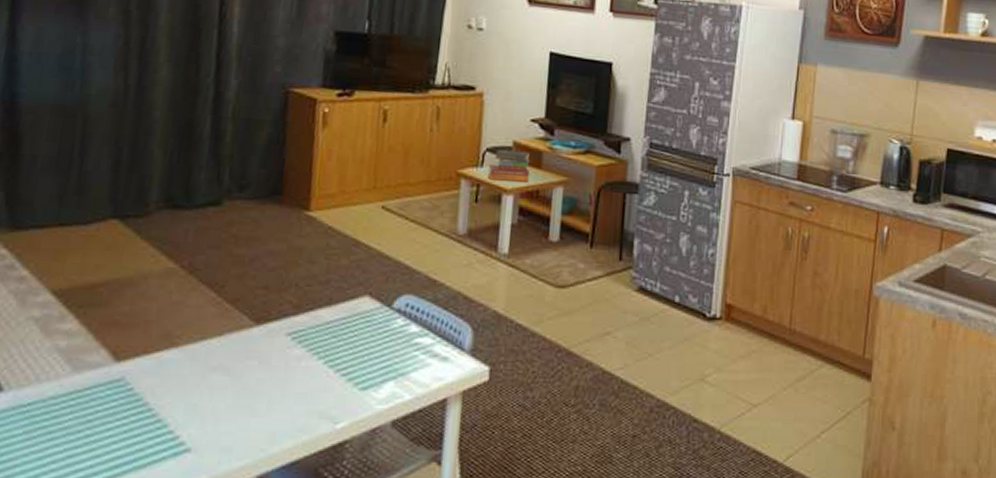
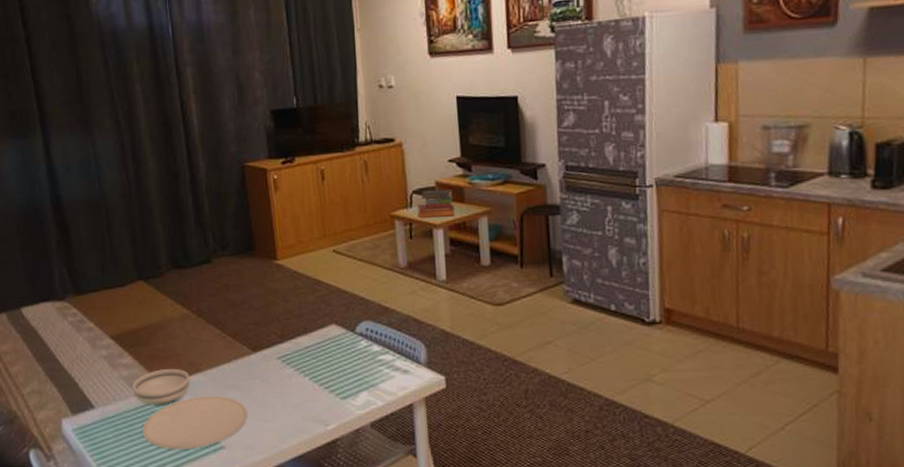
bowl: none [69,339,160,390] -> present [132,368,190,405]
plate: none [71,380,233,453] -> present [142,396,248,450]

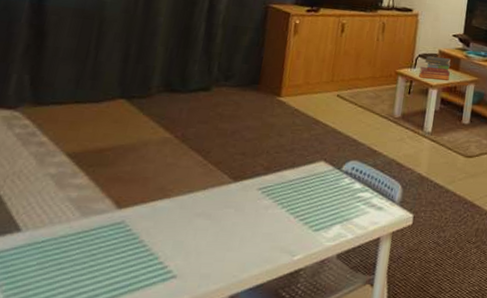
bowl: present [132,368,190,405] -> none [78,192,155,231]
plate: present [142,396,248,450] -> none [77,223,213,280]

